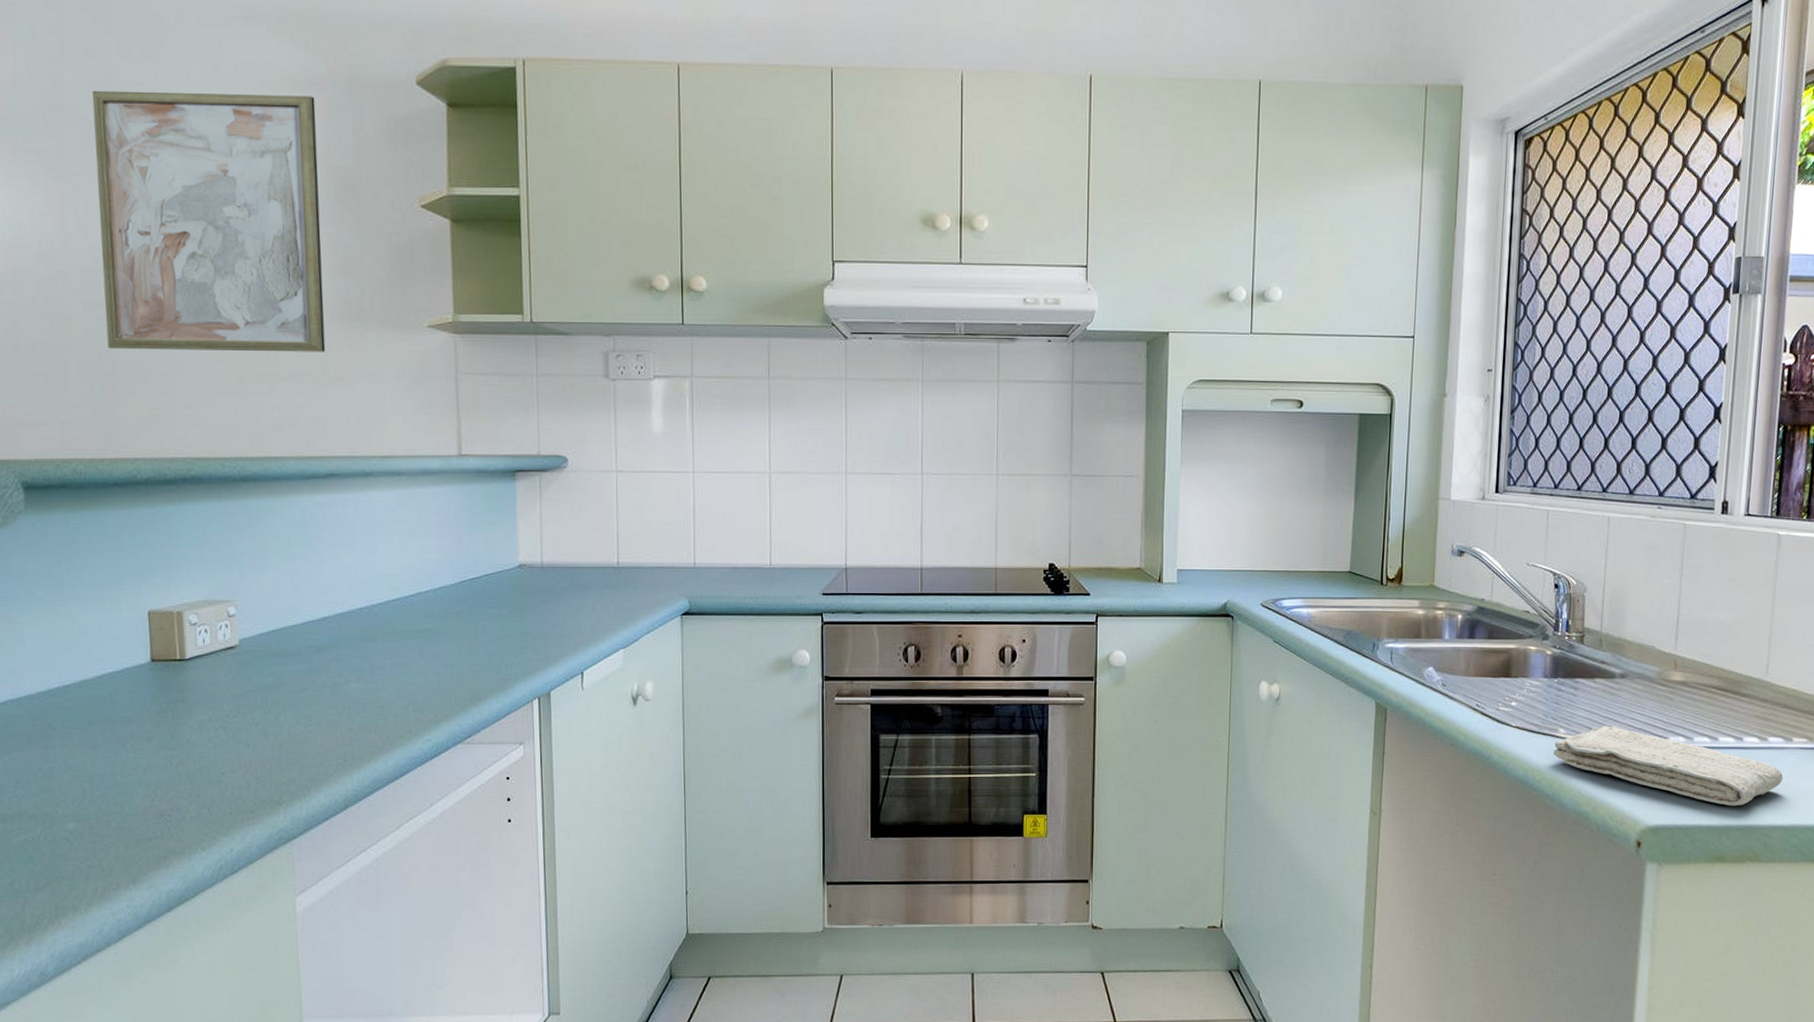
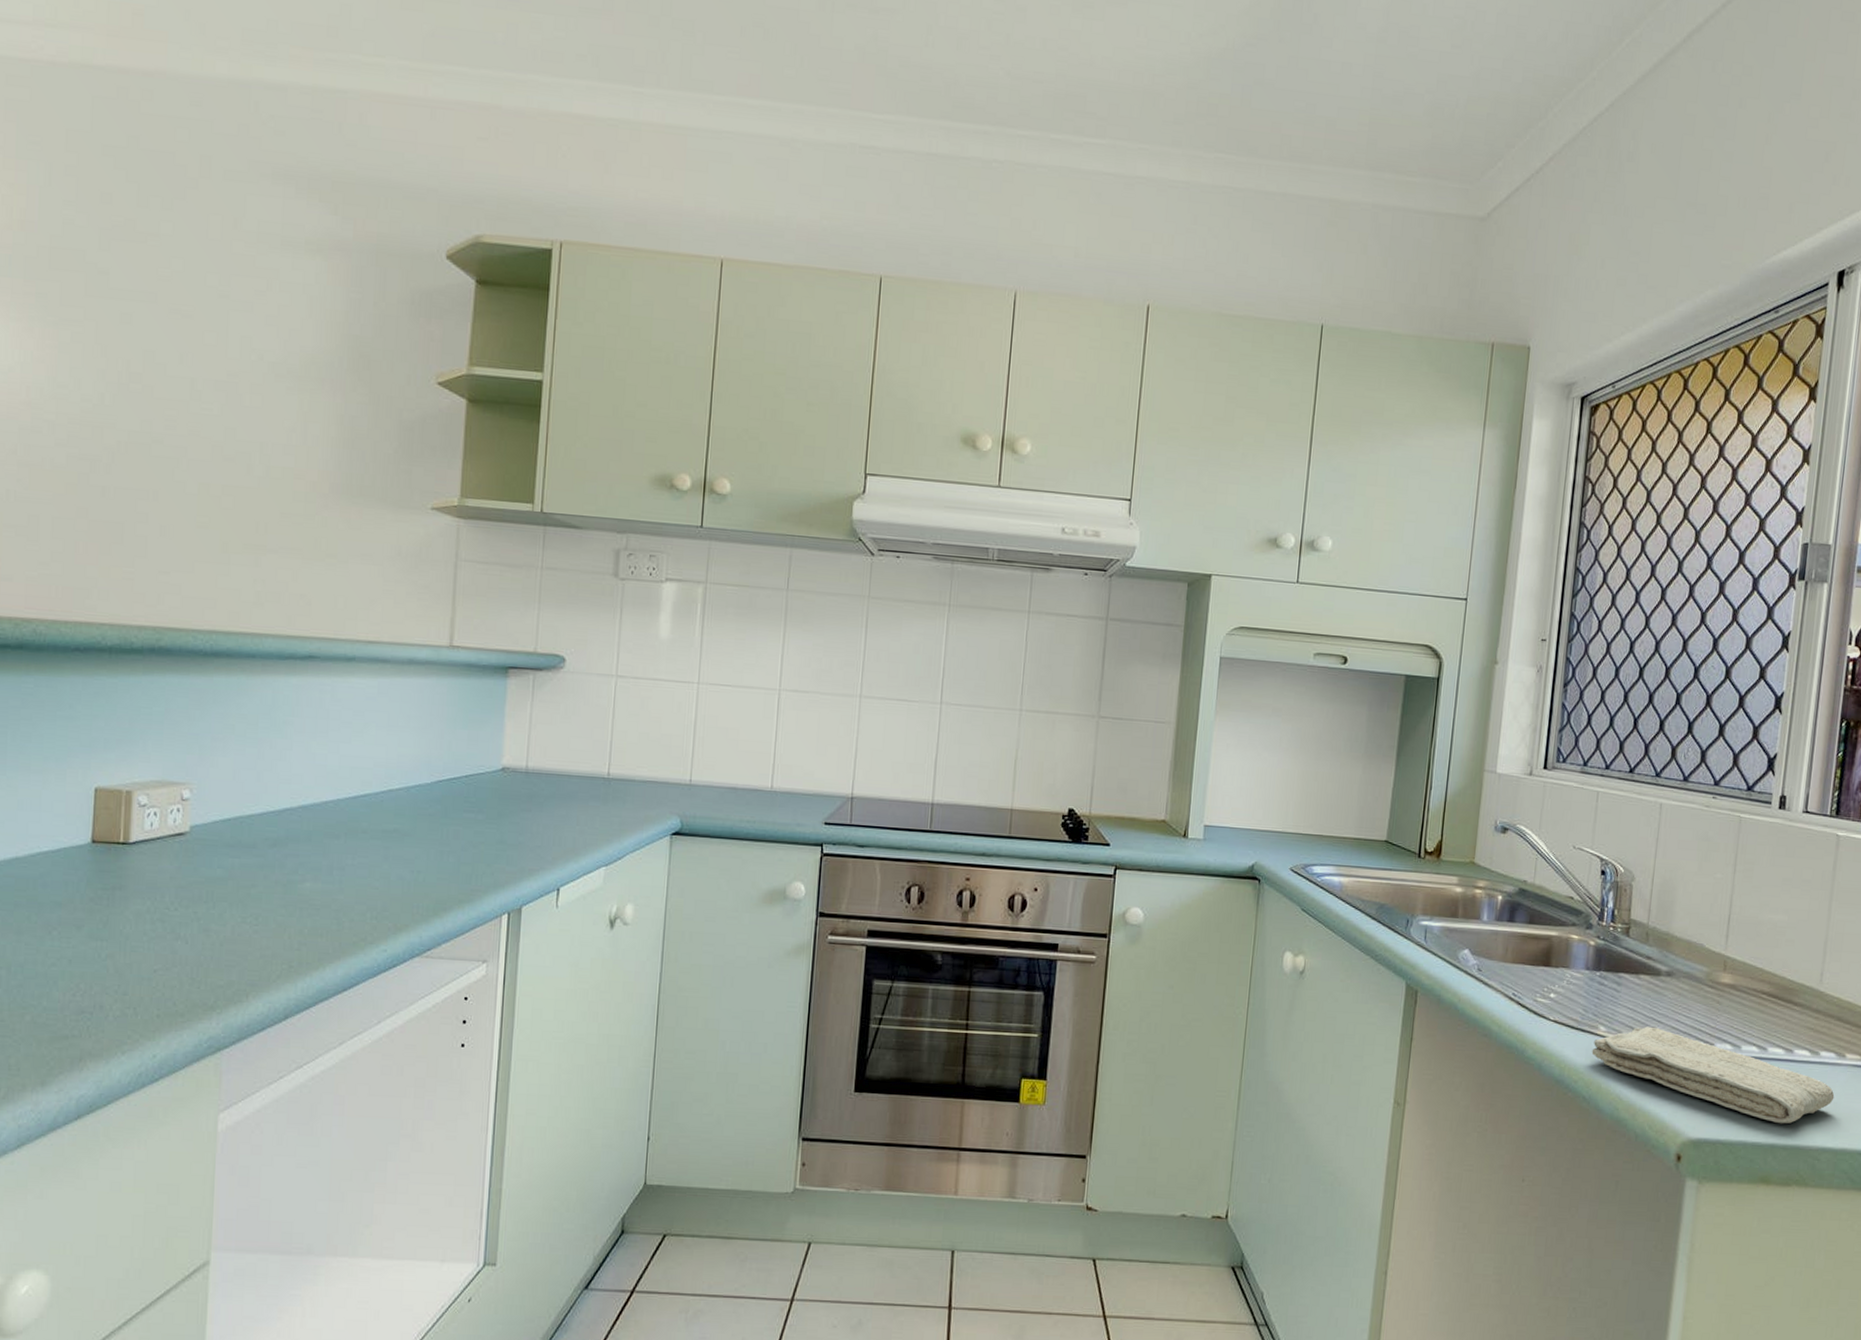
wall art: present [91,90,326,352] -> none [87,237,338,527]

